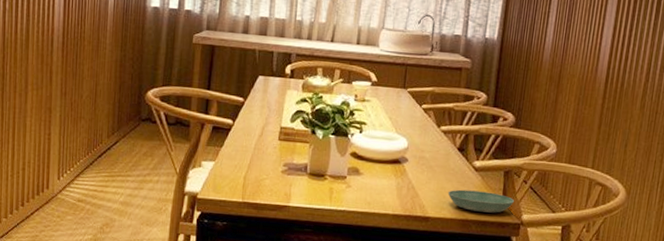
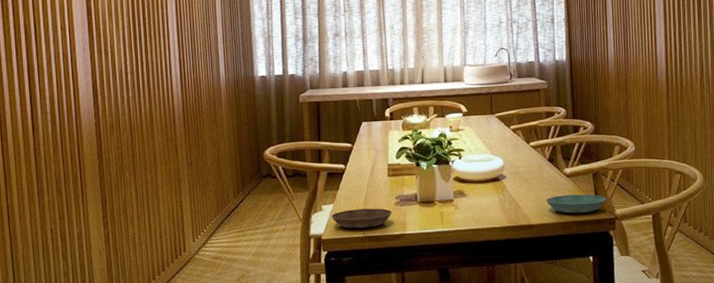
saucer: none [210,170,277,194] -> present [331,208,392,229]

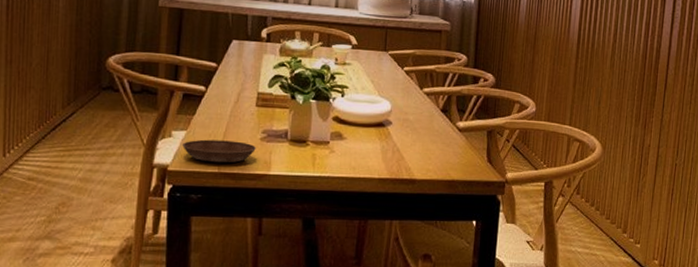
saucer: present [546,194,607,214] -> none [433,150,499,173]

